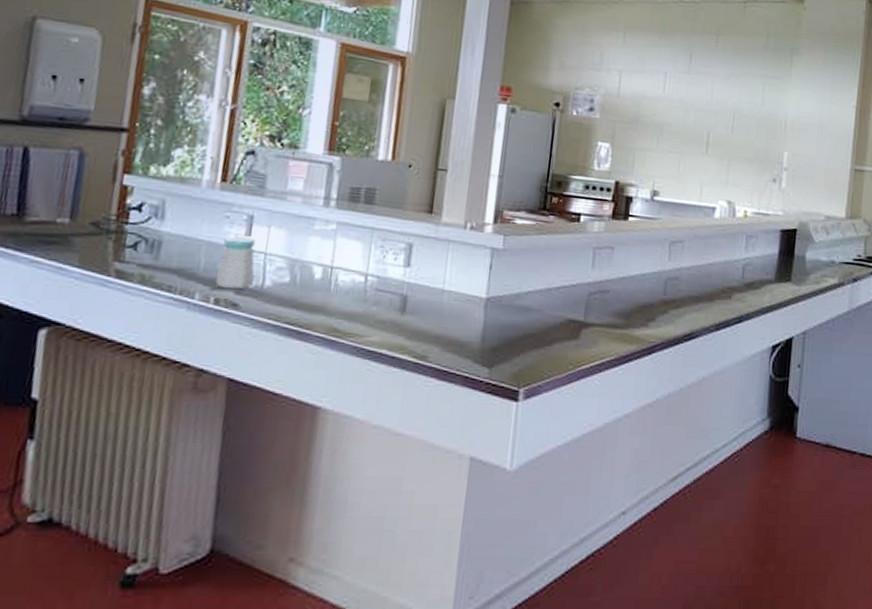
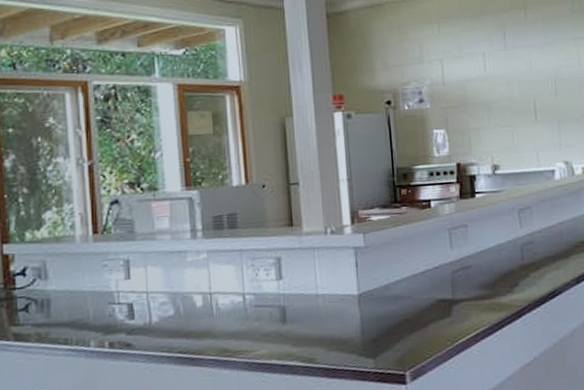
salt shaker: present [215,236,255,290] -> none [106,280,141,332]

